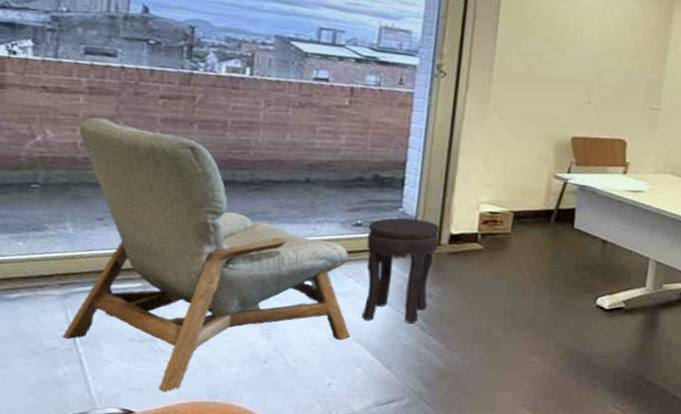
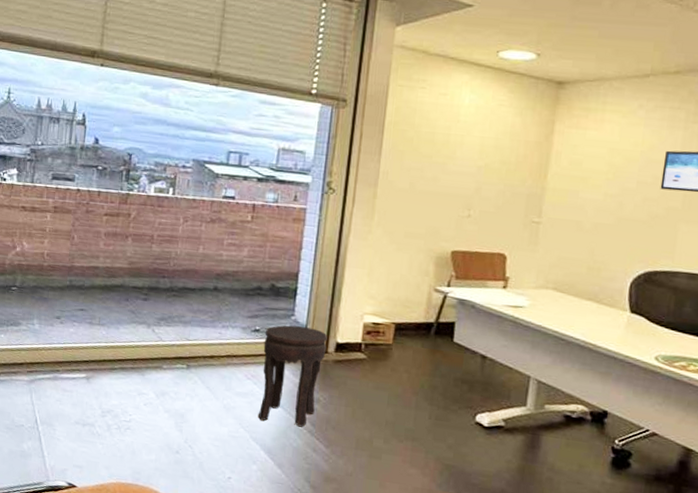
armchair: present [62,117,350,392] -> none [27,232,248,472]

